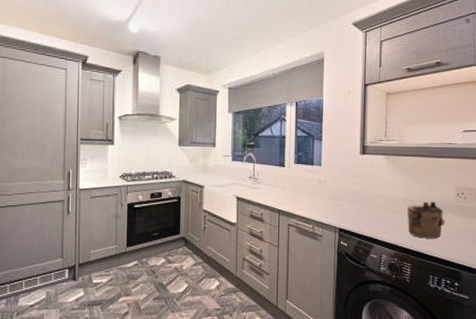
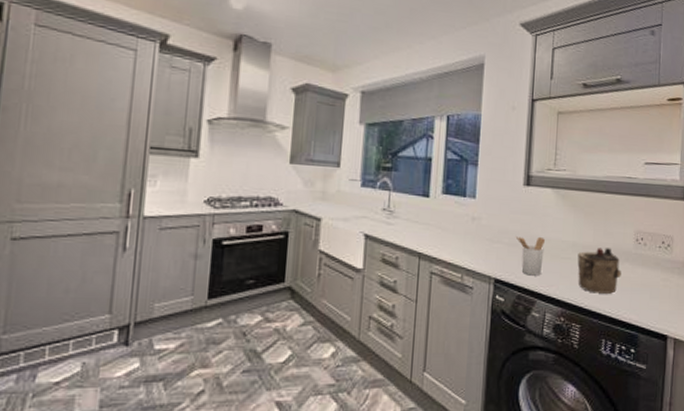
utensil holder: none [355,194,379,226] -> present [515,236,545,276]

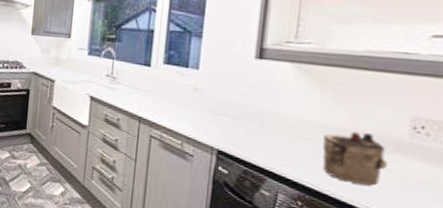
utensil holder: present [515,236,545,276] -> none [243,110,280,154]

